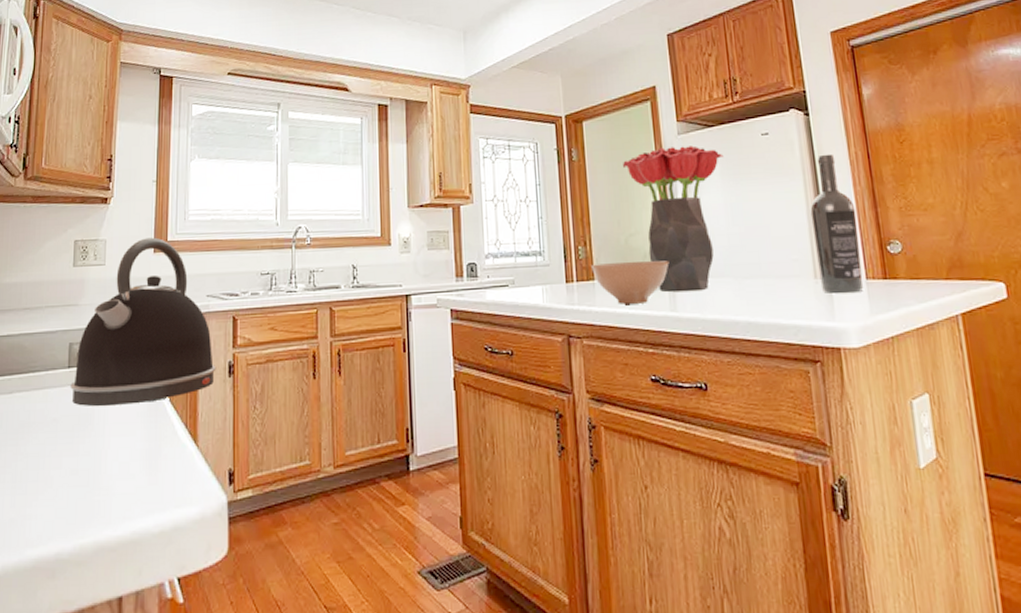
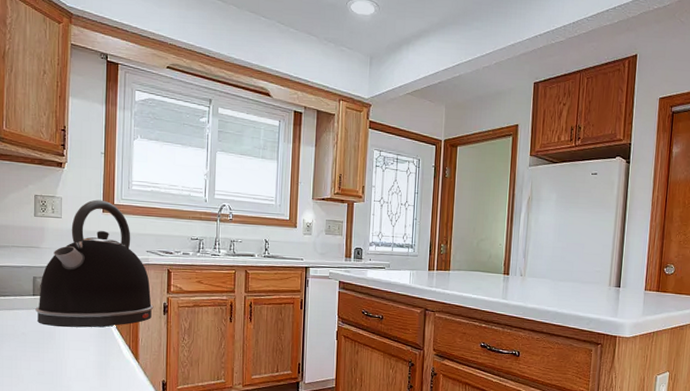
bowl: present [590,260,670,304] -> none [448,259,507,291]
bouquet: present [623,145,724,293] -> none [484,175,561,287]
wine bottle: present [810,154,864,293] -> none [612,195,649,299]

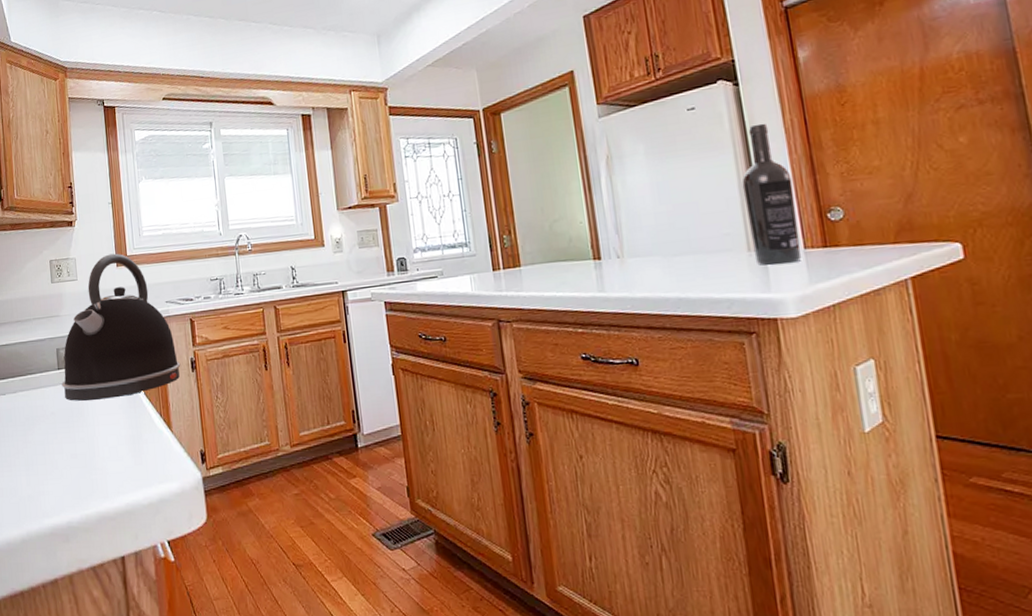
wine bottle: none [612,195,649,299] -> present [741,123,802,265]

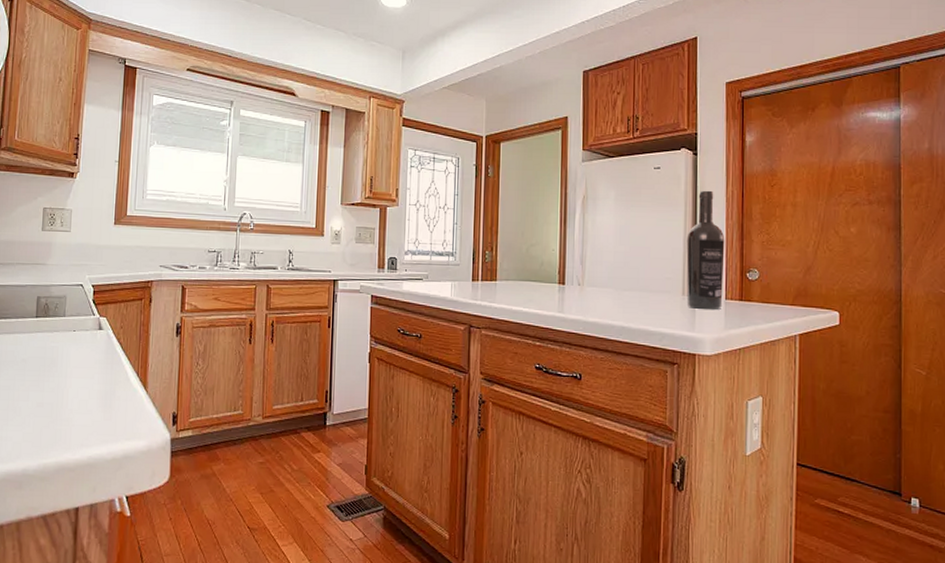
kettle: present [61,253,181,401] -> none [37,211,166,353]

